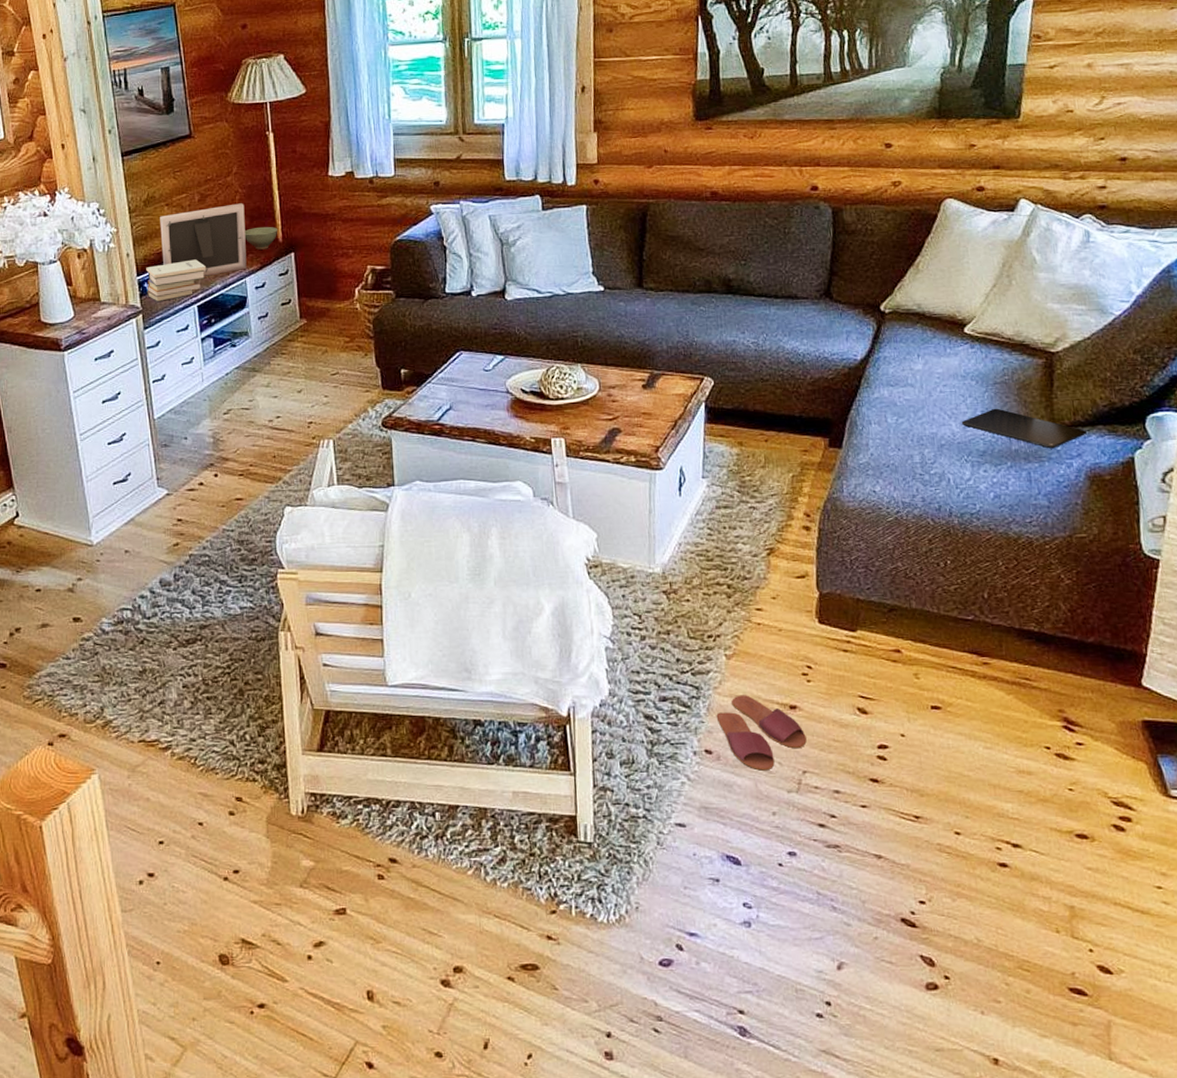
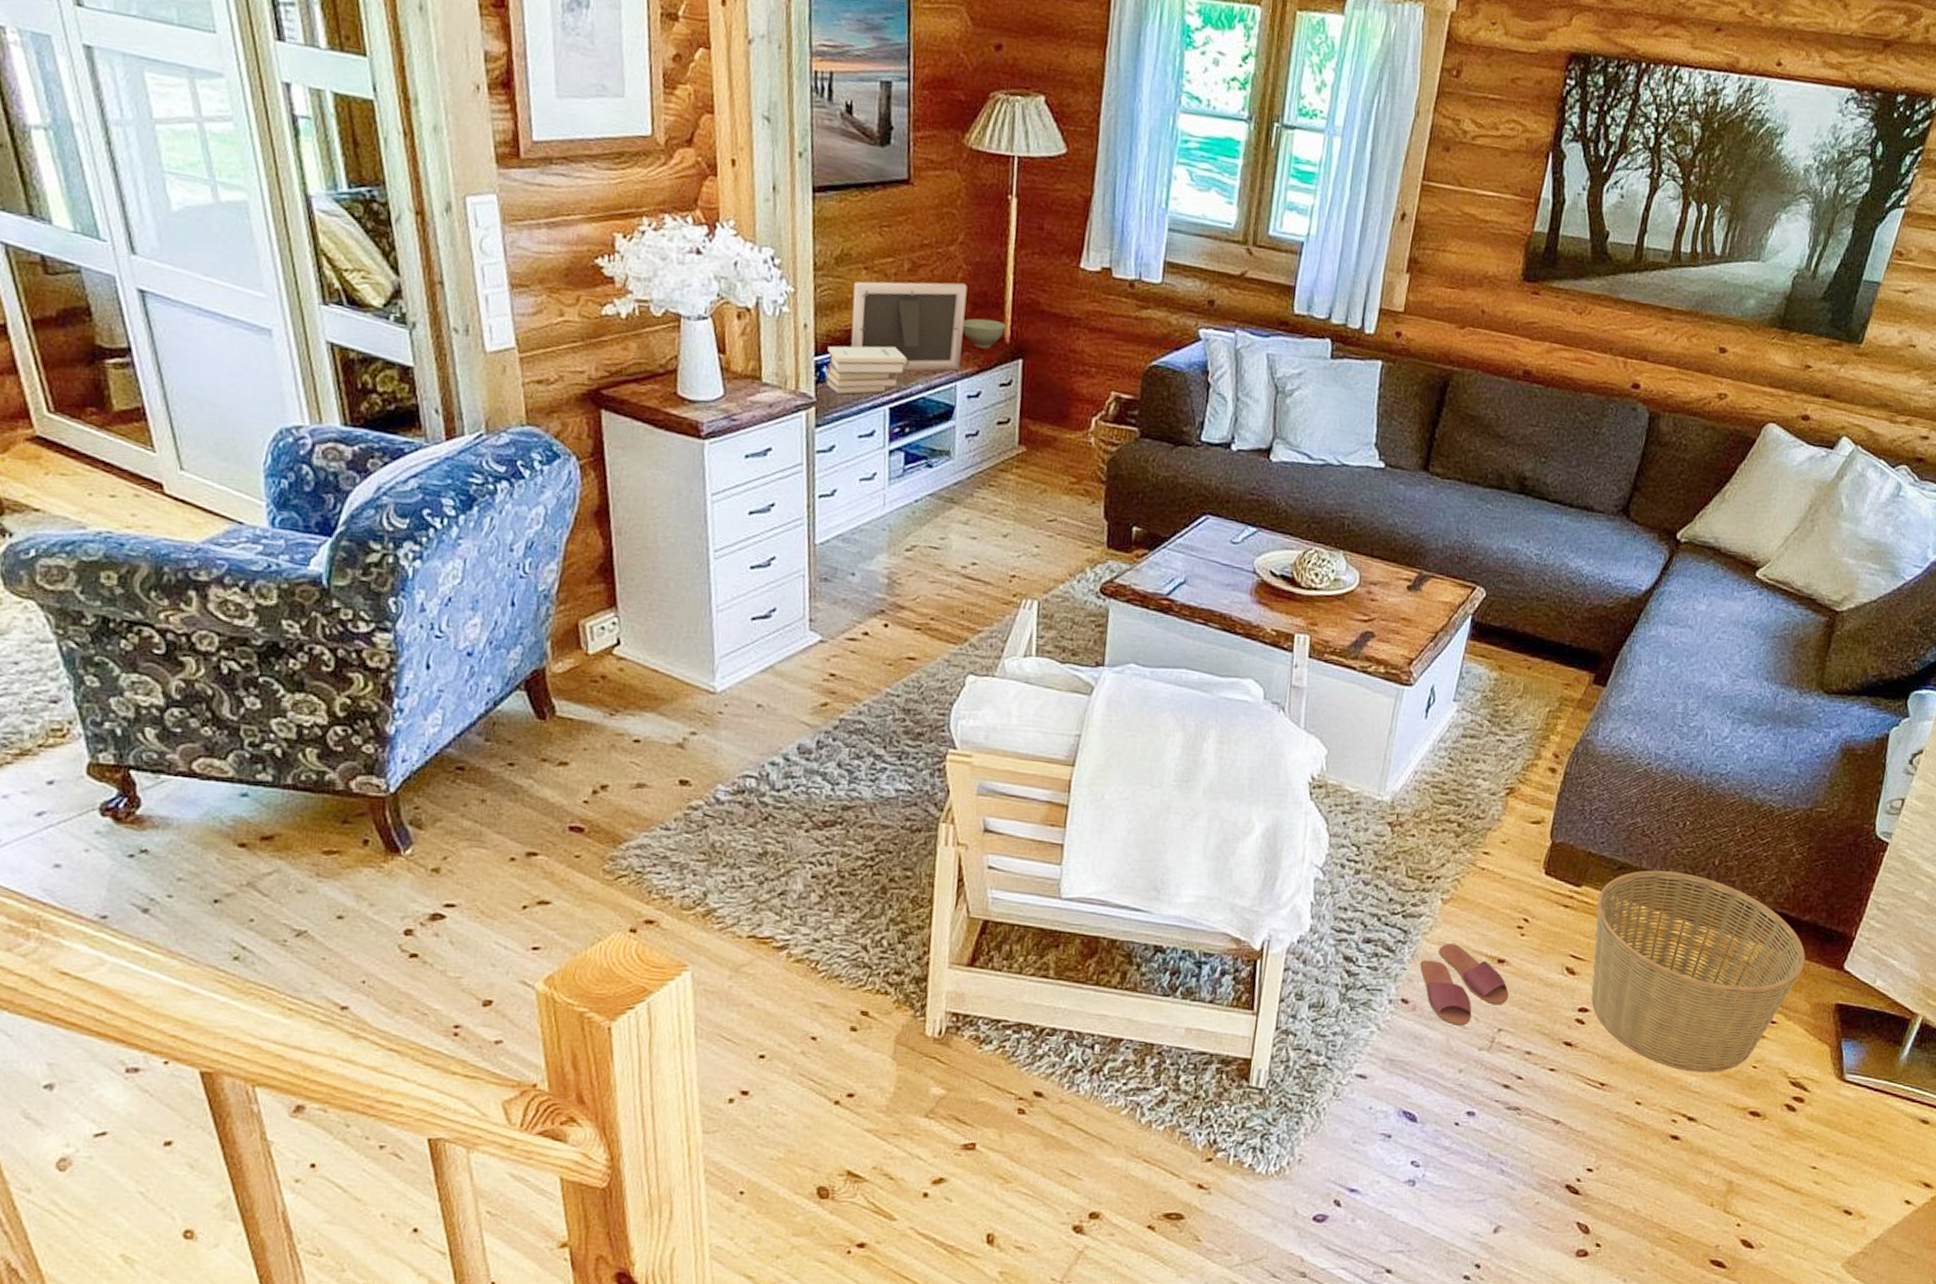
basket: none [875,608,1100,799] -> present [1591,870,1806,1073]
tablet: present [961,408,1087,449] -> none [1731,663,1851,715]

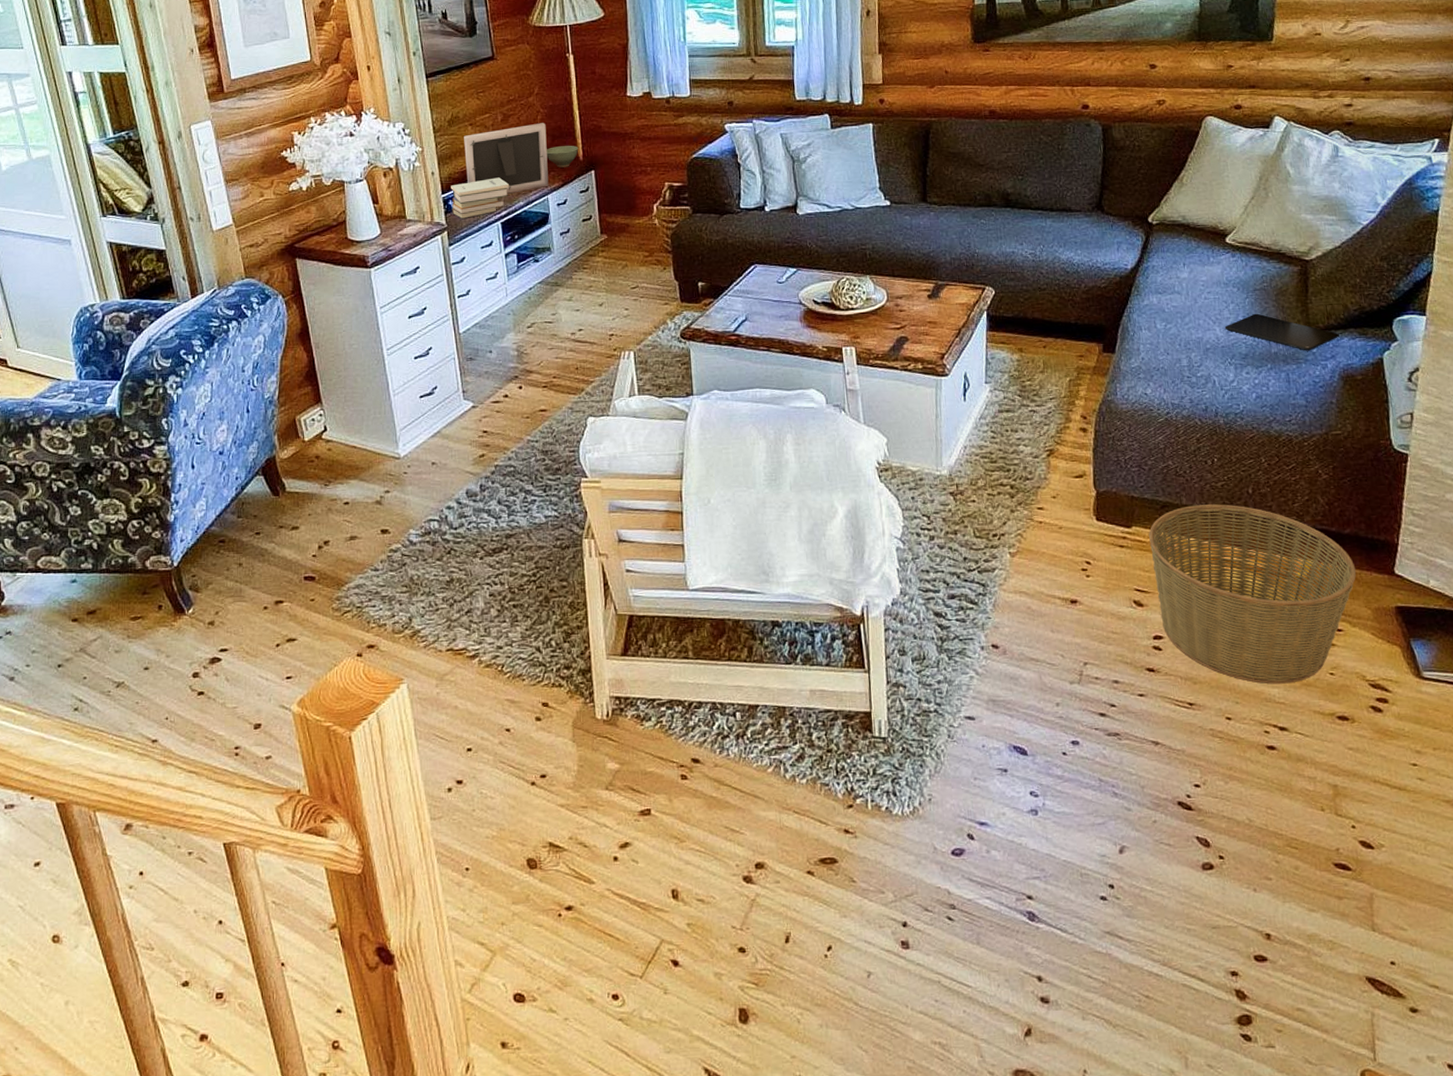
slippers: present [1420,943,1509,1026] -> none [1002,591,1087,663]
tablet: none [1731,663,1851,715] -> present [1224,313,1340,351]

